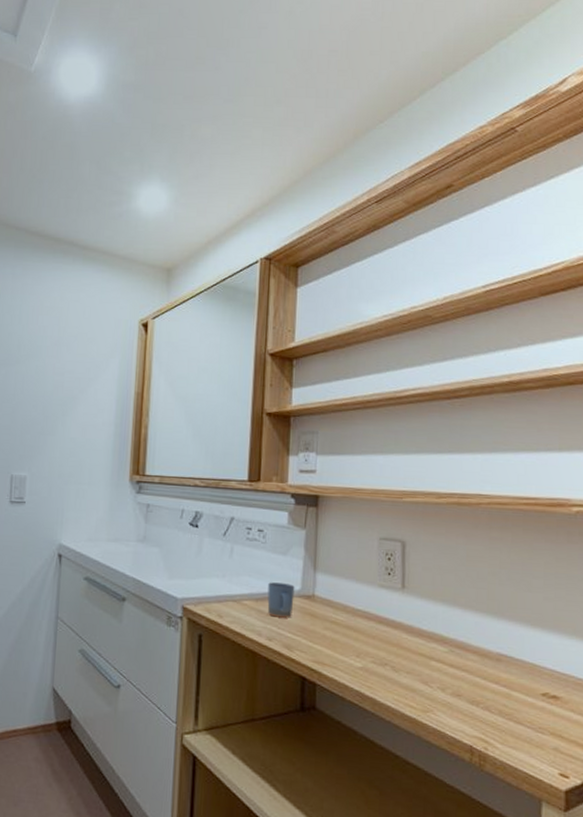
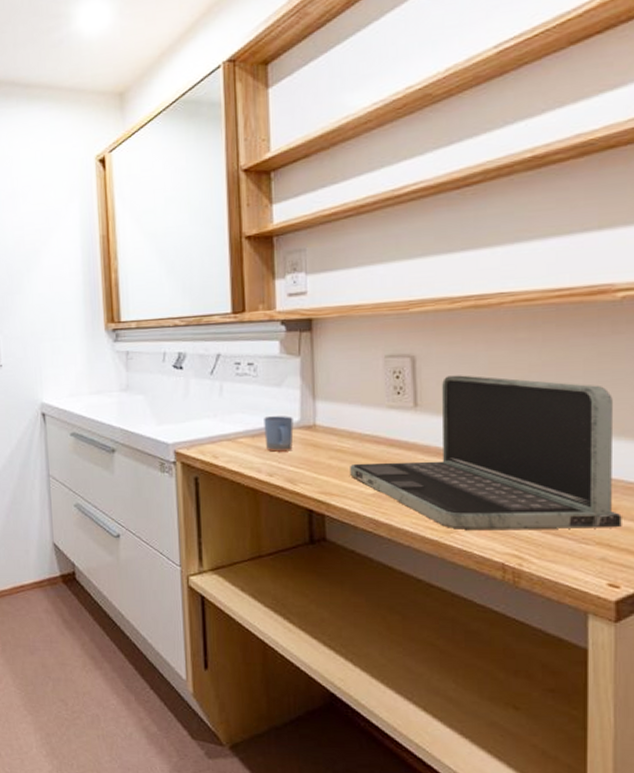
laptop: none [342,563,572,721] -> present [350,375,622,530]

